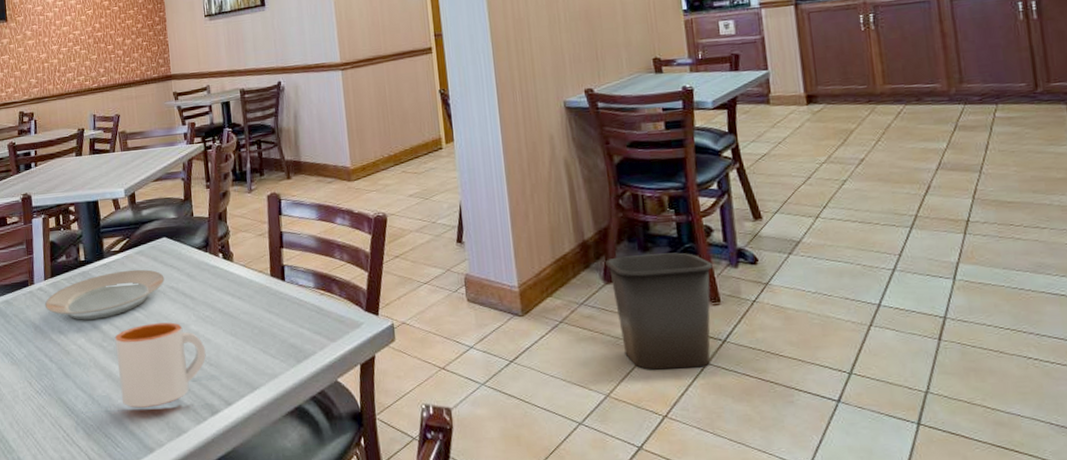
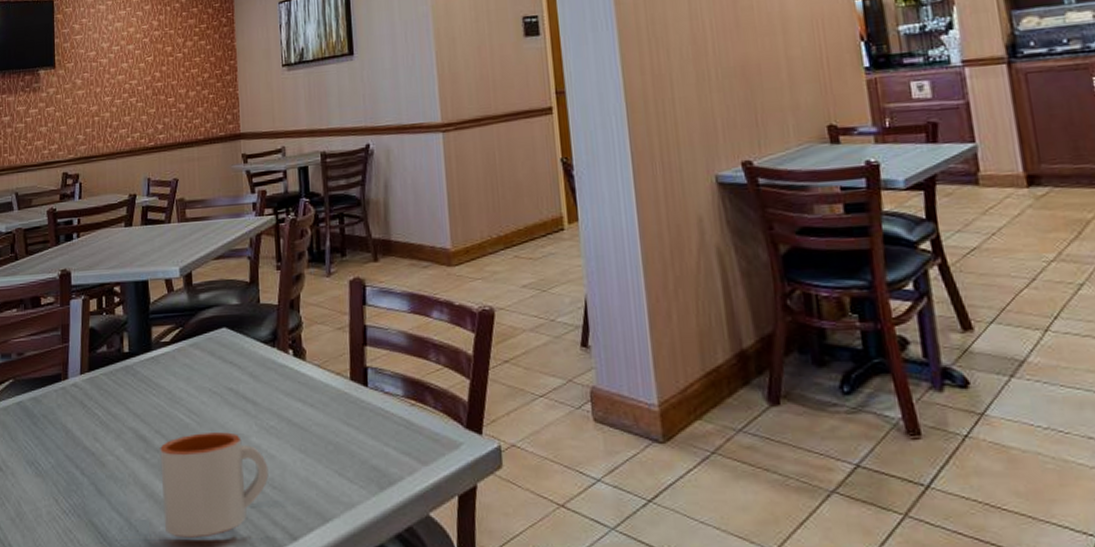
plate: present [44,269,165,320] -> none [79,365,222,425]
waste bin: present [605,252,714,370] -> none [770,369,911,521]

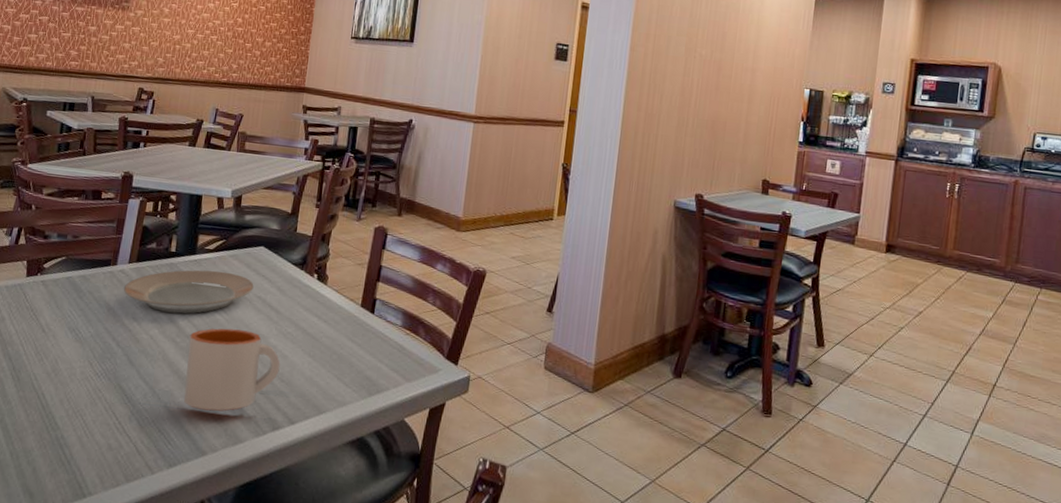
plate: none [79,365,222,425] -> present [123,270,254,314]

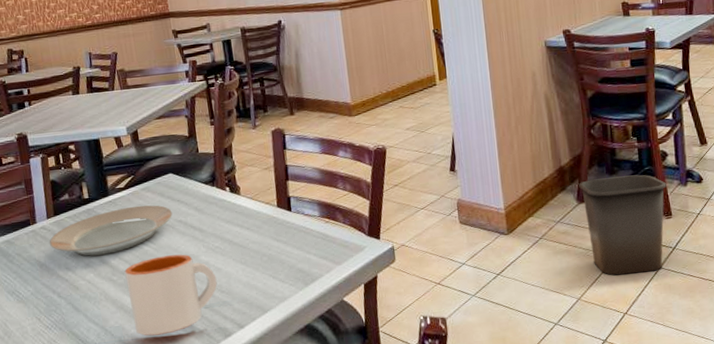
waste bin: none [677,355,773,471] -> present [579,174,668,276]

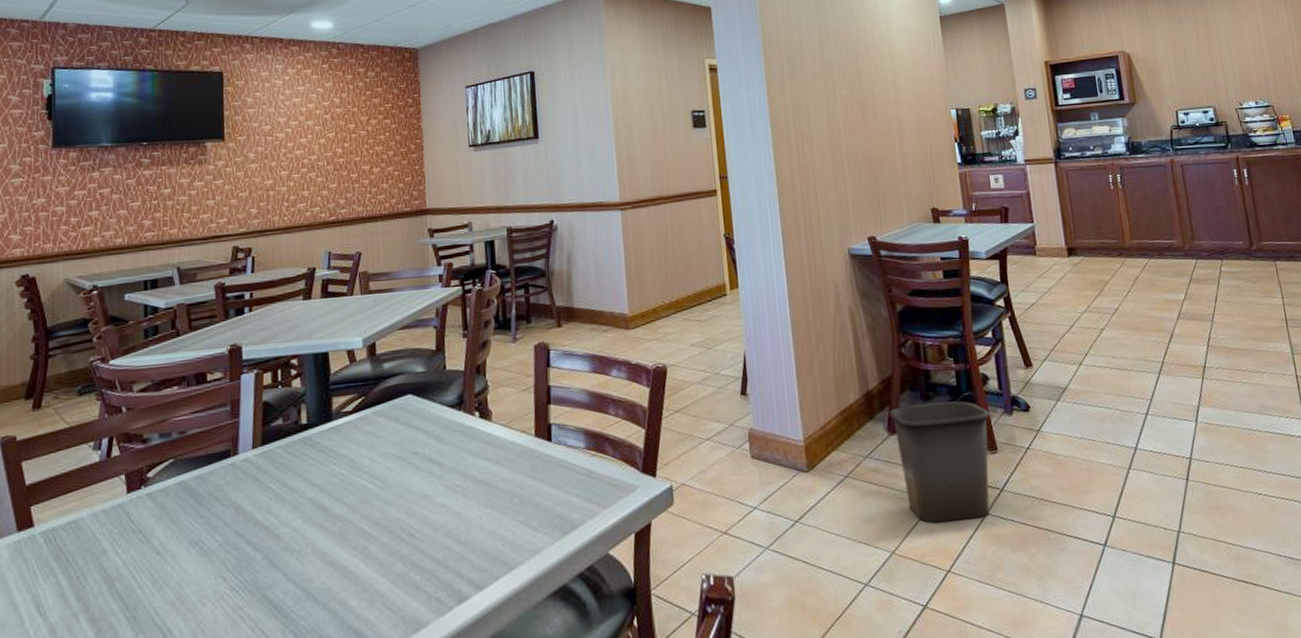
plate: present [49,205,173,256] -> none [250,432,407,497]
mug: present [124,254,217,336] -> none [341,494,455,602]

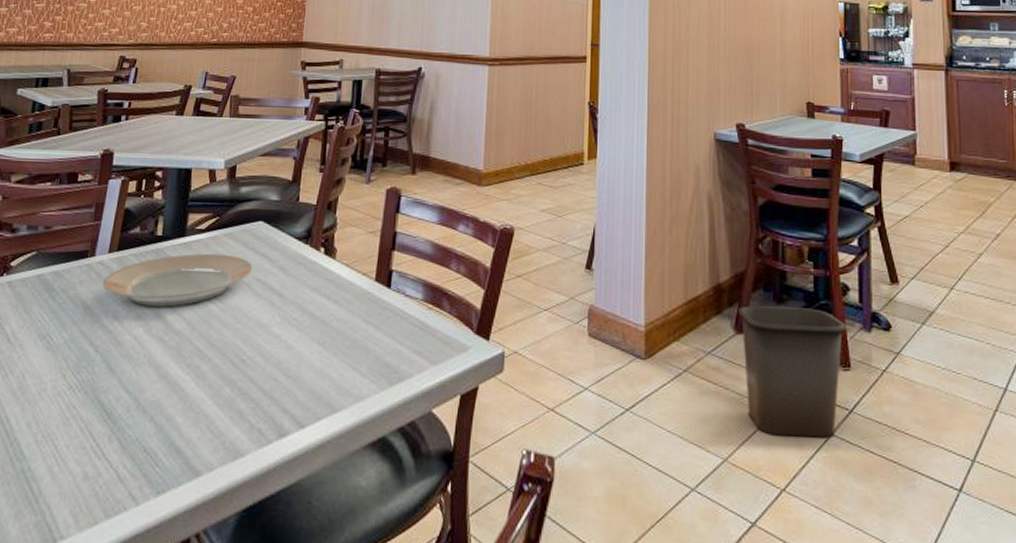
plate: none [250,432,407,497] -> present [102,253,253,307]

